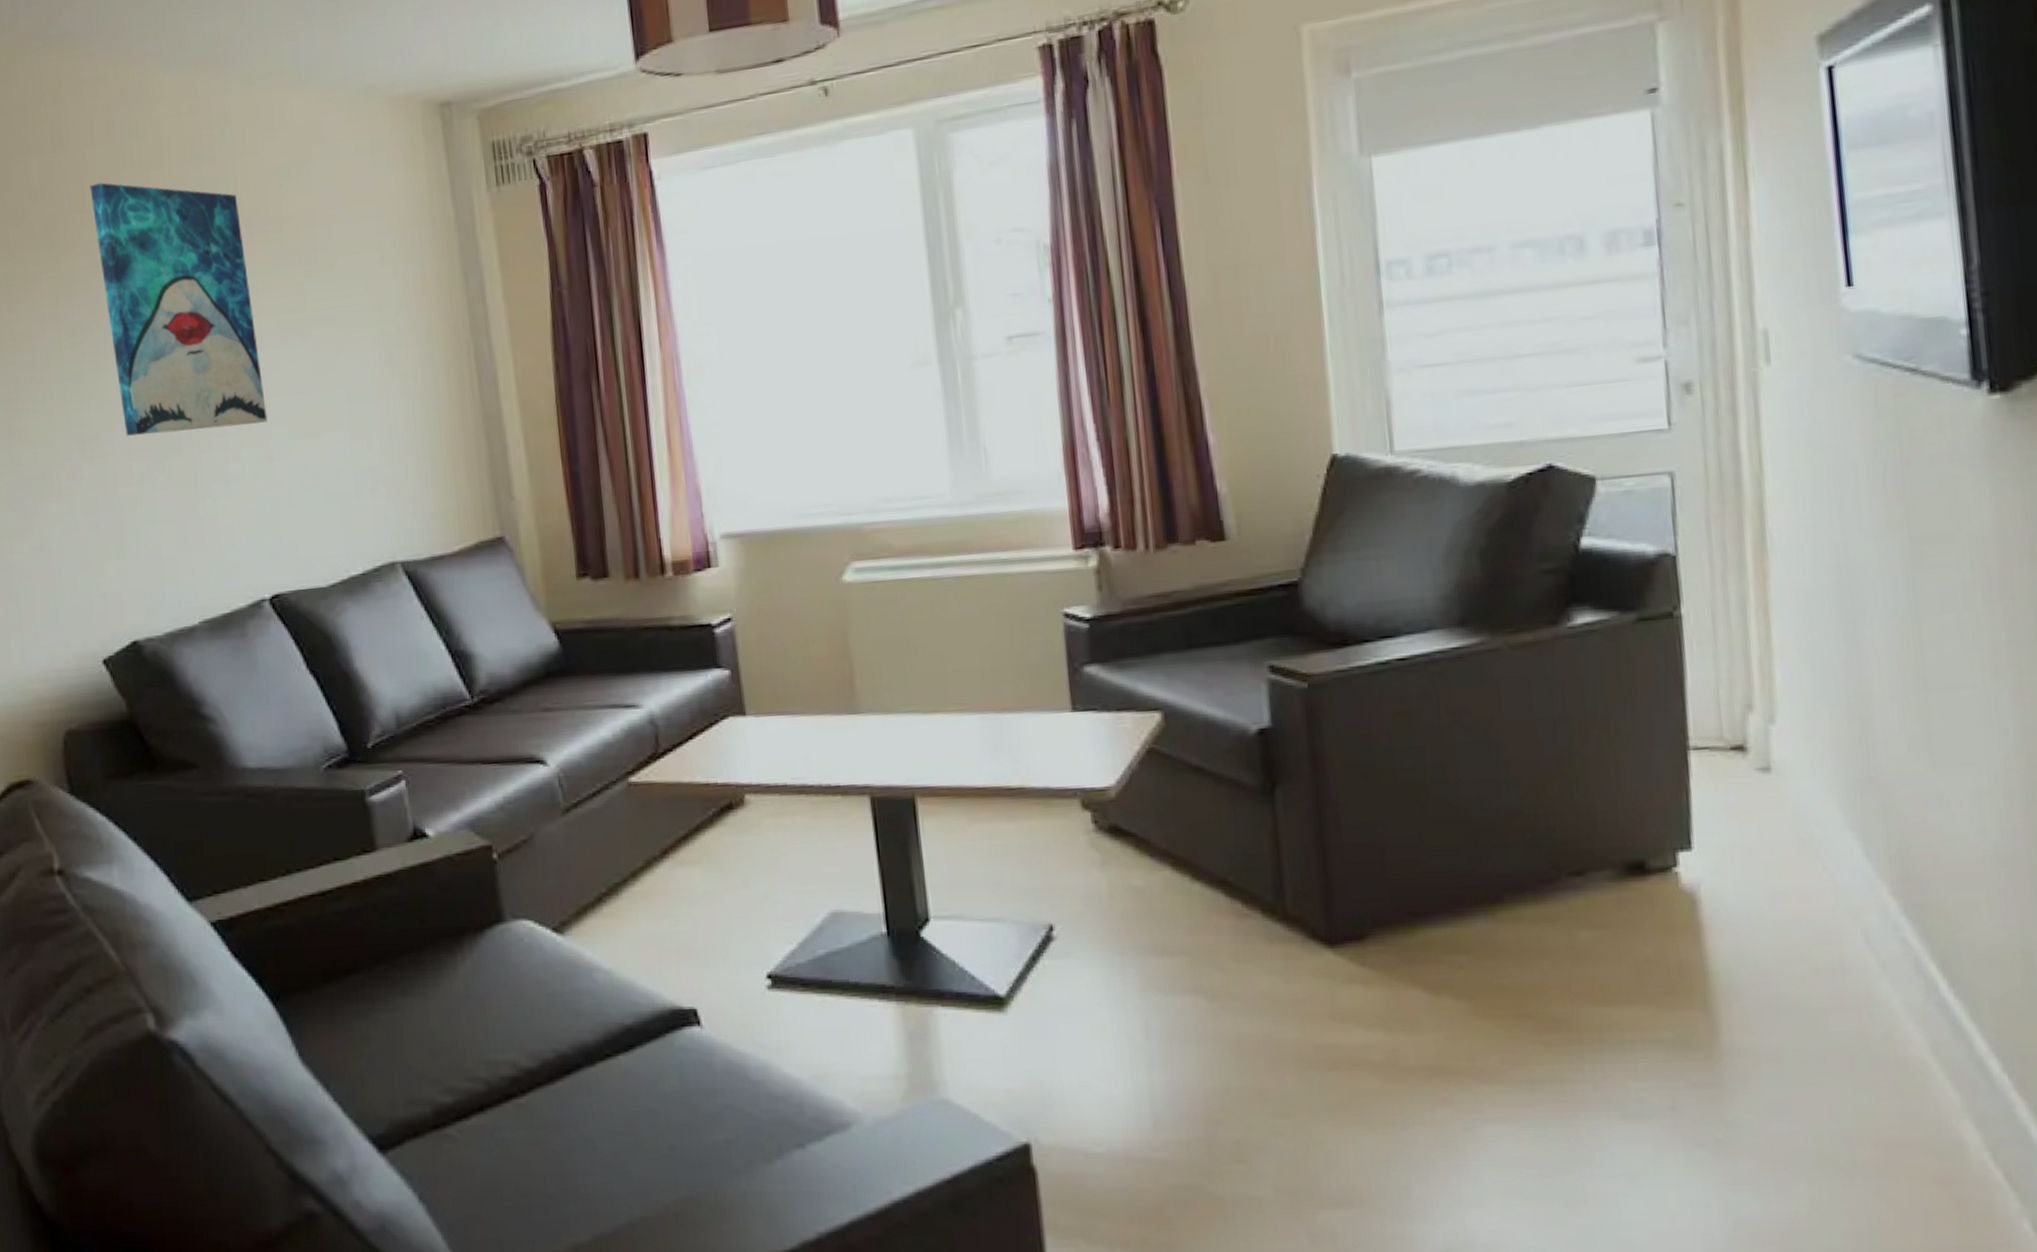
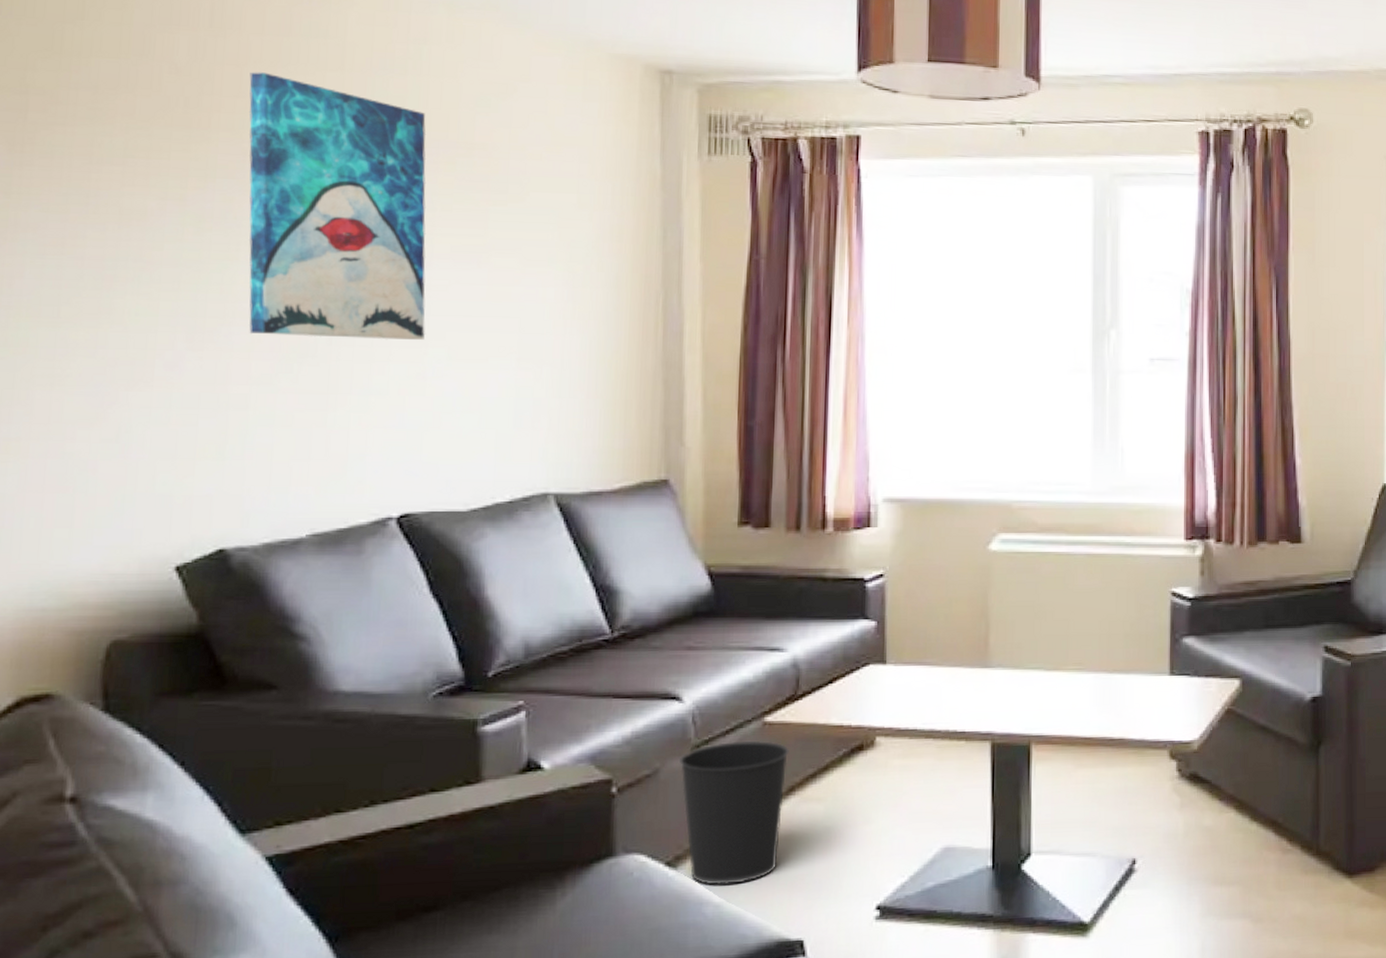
wastebasket: none [551,802,660,952] -> present [678,741,789,886]

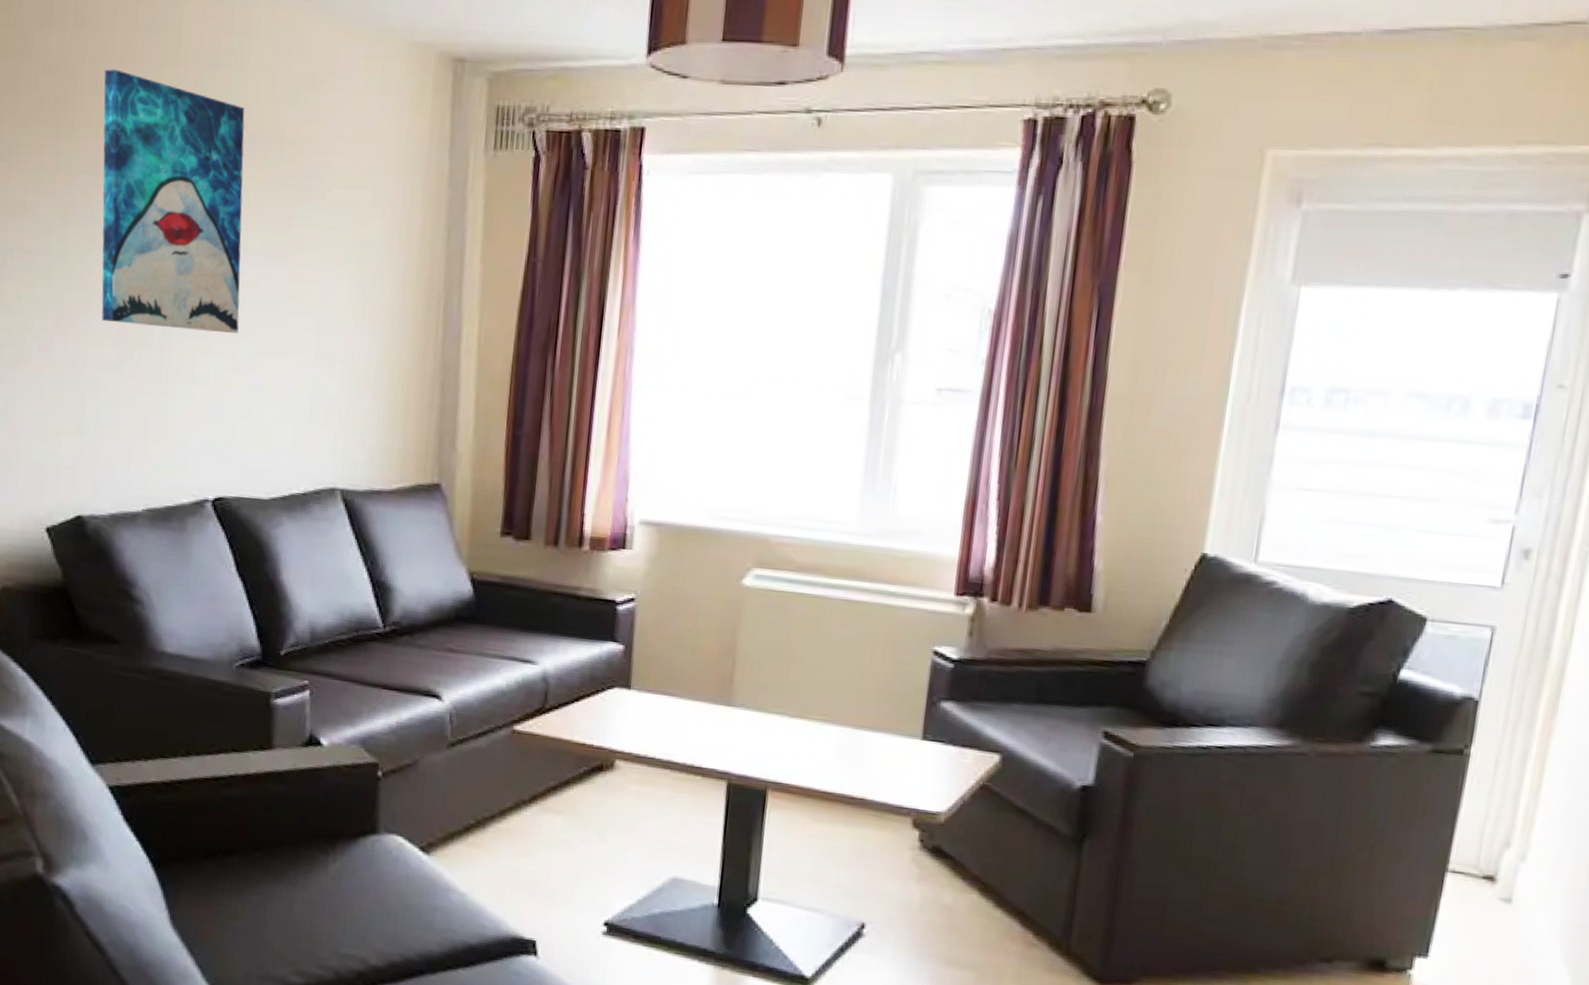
wastebasket: present [678,741,789,886] -> none [435,744,534,878]

